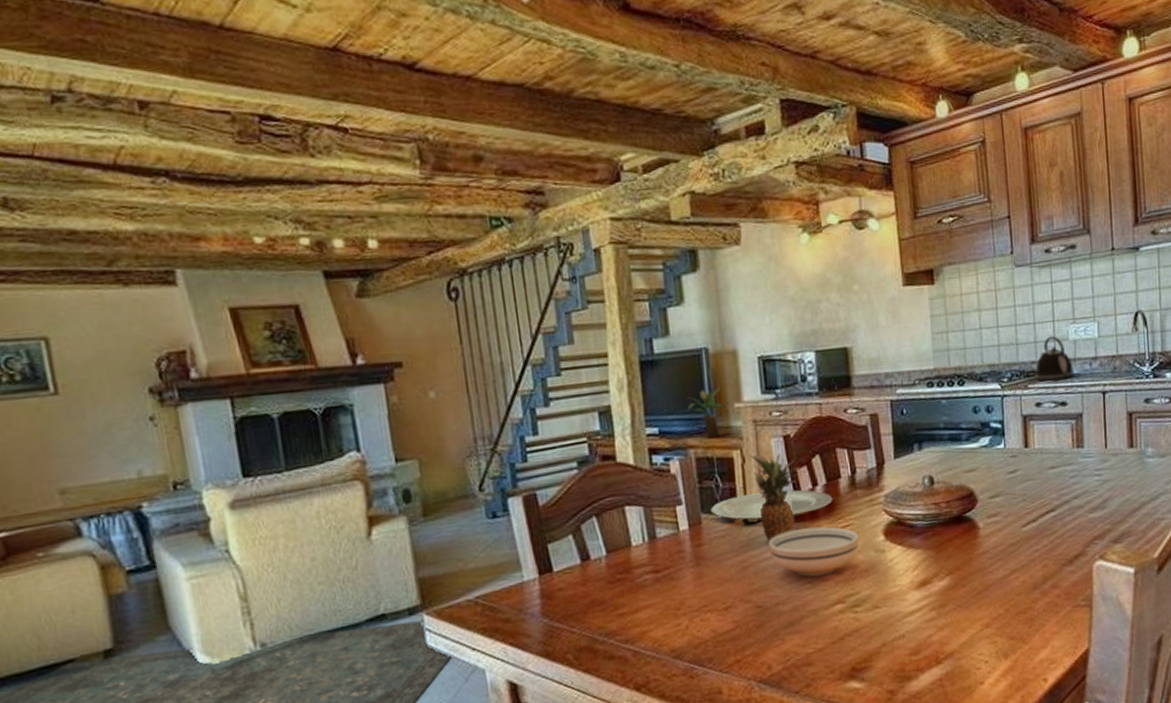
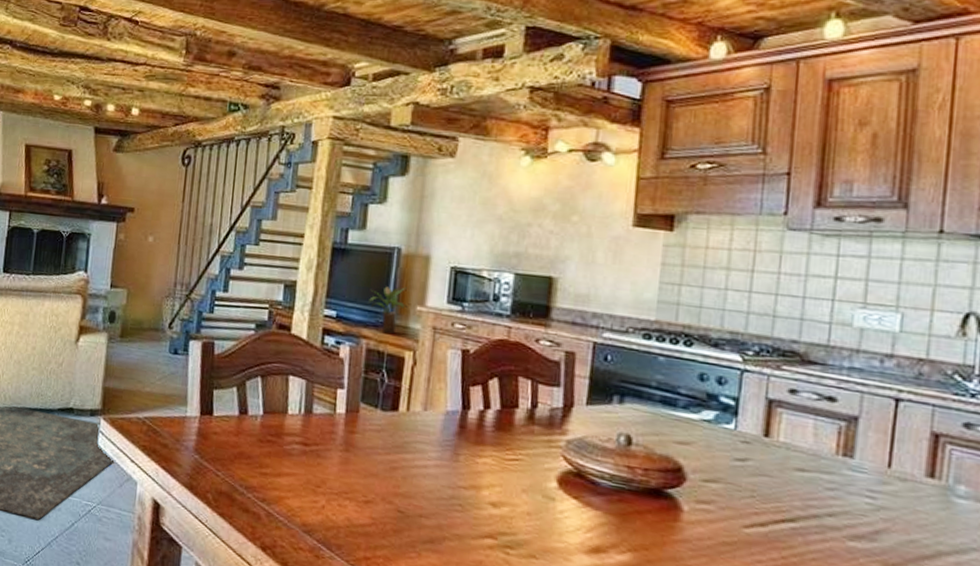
plate: present [711,489,833,522] -> none [371,395,505,435]
fruit: present [749,454,801,541] -> none [420,359,475,450]
bowl: present [768,526,859,577] -> none [423,445,527,504]
kettle: present [1036,334,1075,382] -> none [795,315,855,372]

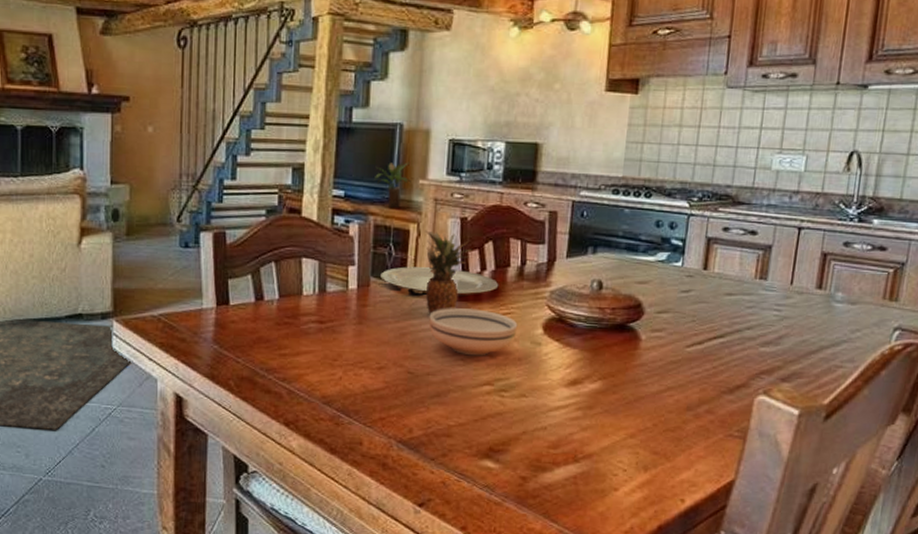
plate: none [371,395,505,435] -> present [380,266,499,296]
fruit: none [420,359,475,450] -> present [425,230,472,314]
bowl: none [423,445,527,504] -> present [429,308,518,356]

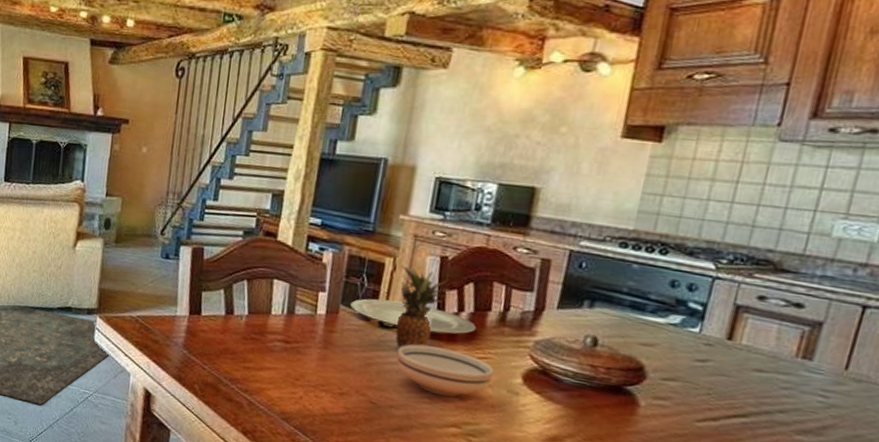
potted plant: present [373,162,411,209] -> none [352,196,391,242]

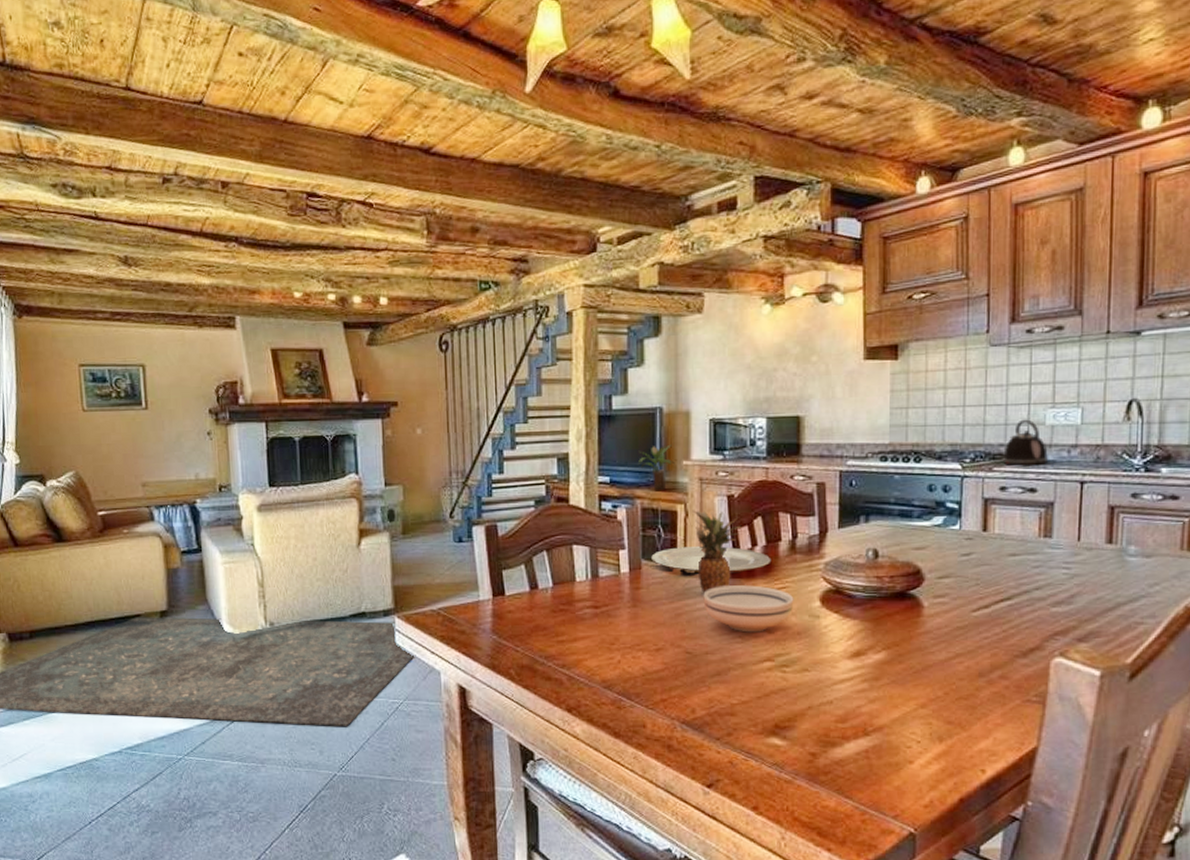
potted plant: none [352,196,391,242] -> present [637,444,675,492]
kettle: none [768,225,828,280] -> present [1003,418,1049,466]

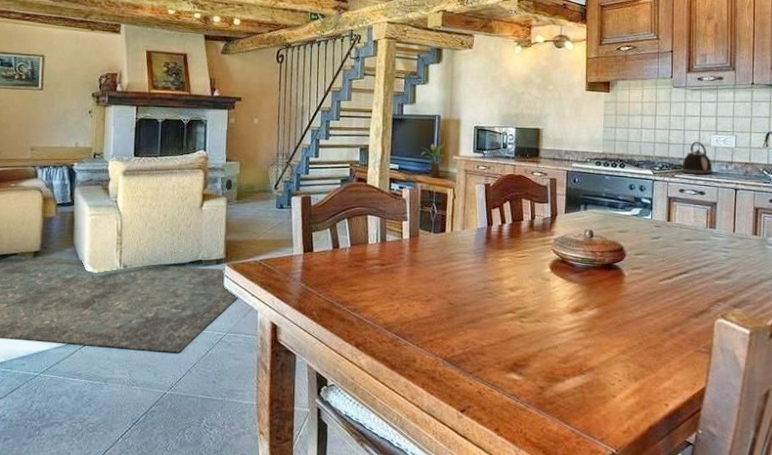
plate: present [651,547,772,573] -> none [427,221,516,244]
fruit: present [692,510,742,593] -> none [459,193,495,257]
bowl: present [703,585,794,633] -> none [464,253,531,290]

